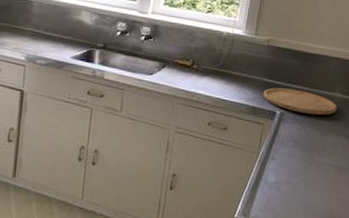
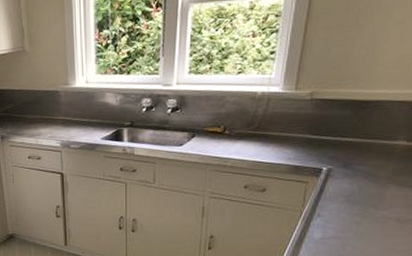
cutting board: present [263,87,338,116] -> none [306,142,401,168]

